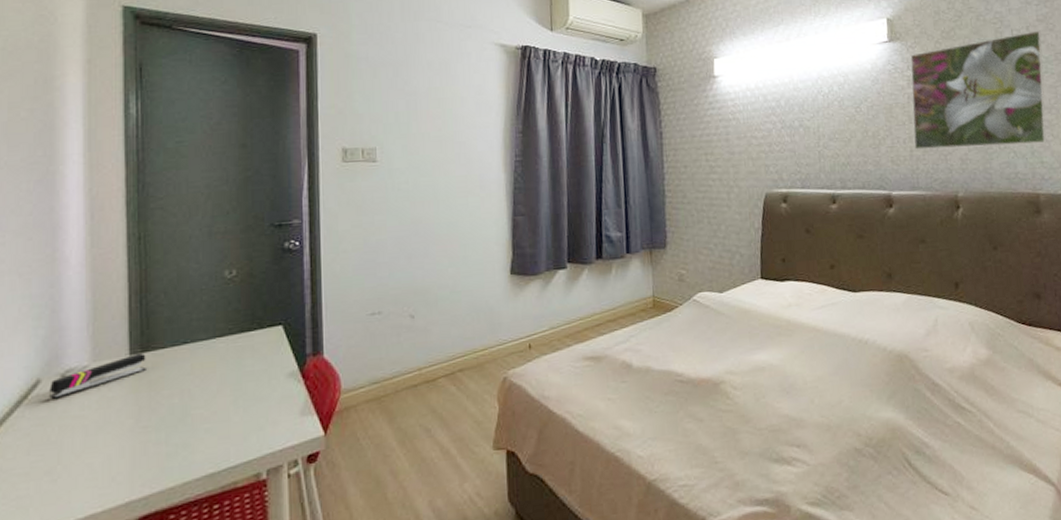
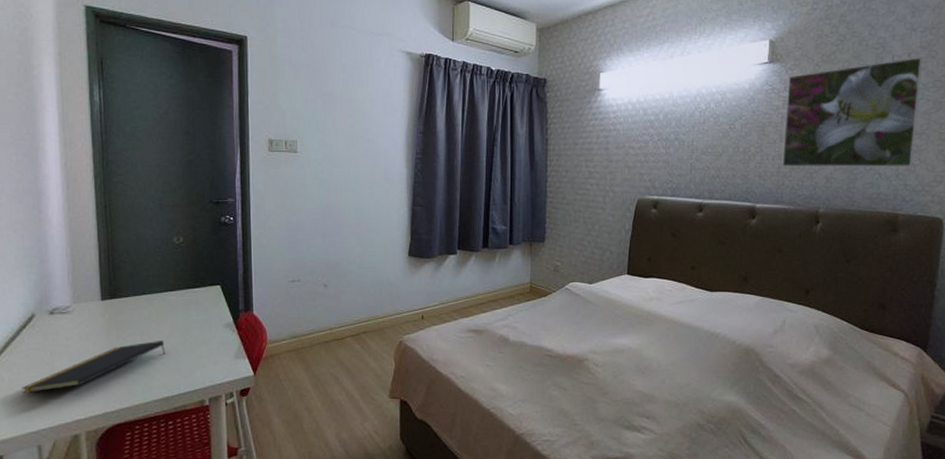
notepad: none [16,399,211,486] -> present [21,340,165,394]
stapler: present [49,352,146,400] -> none [42,299,115,331]

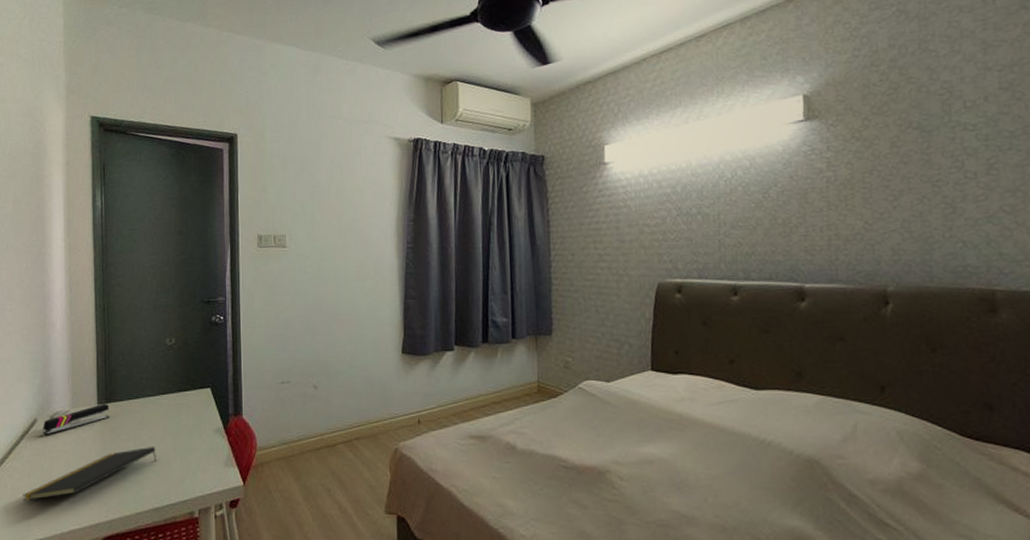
stapler: none [42,299,115,331] -> present [43,403,110,436]
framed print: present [782,57,922,168] -> none [831,100,1008,239]

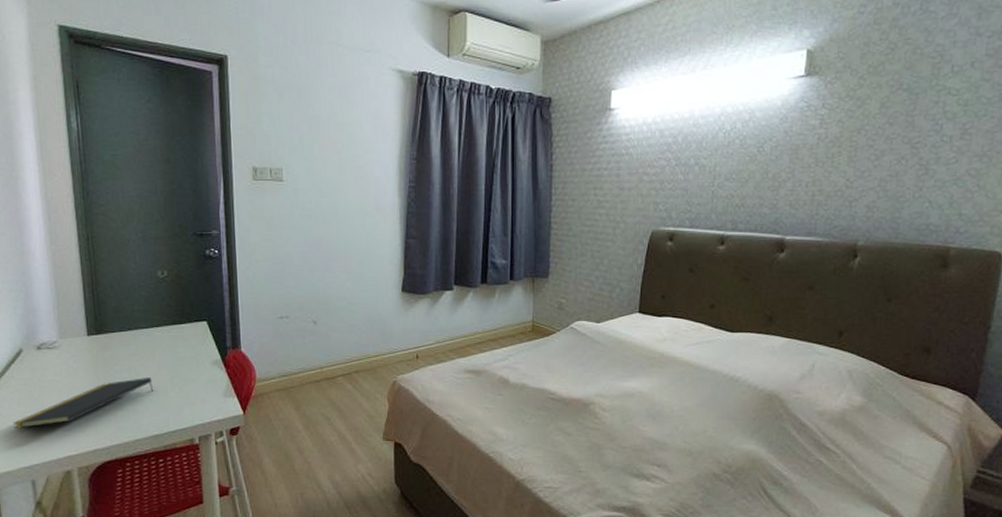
stapler: present [43,403,110,436] -> none [29,334,101,366]

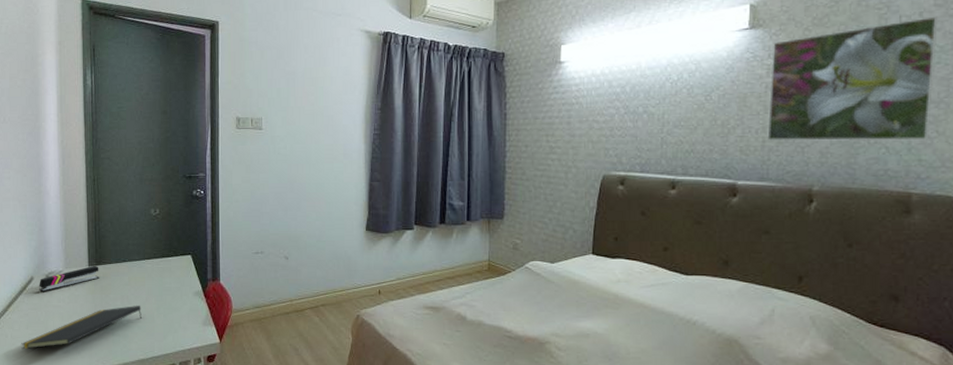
stapler: none [29,334,101,366] -> present [39,265,99,293]
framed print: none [817,67,988,195] -> present [767,16,938,141]

